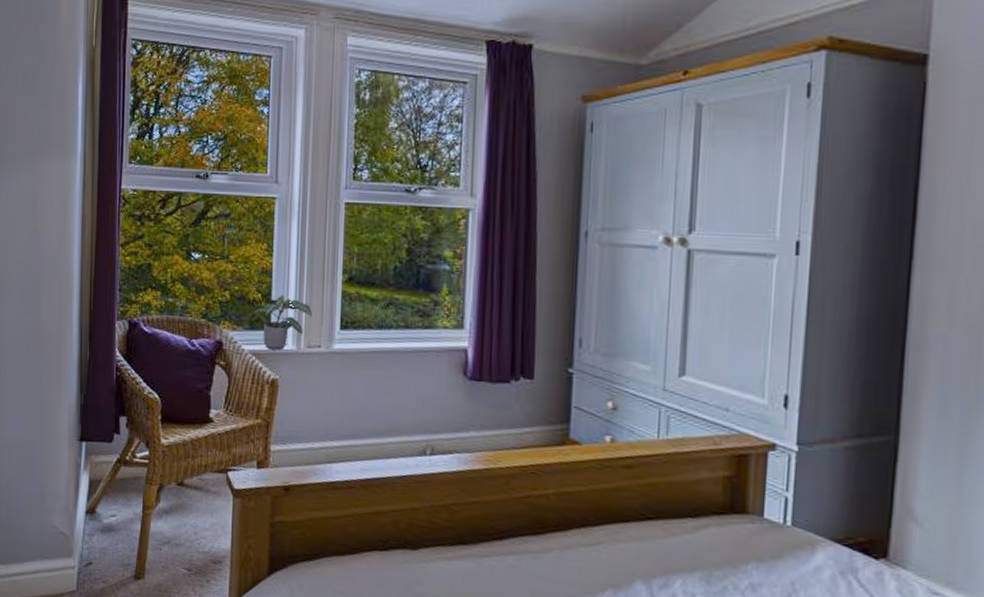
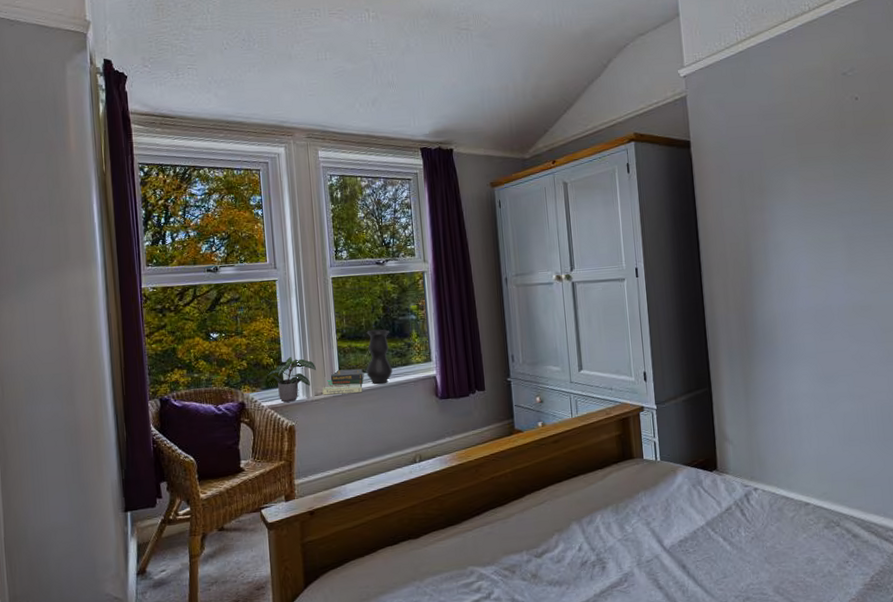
books: none [316,321,372,353] -> present [322,368,365,395]
vase: none [375,276,413,348] -> present [366,329,392,385]

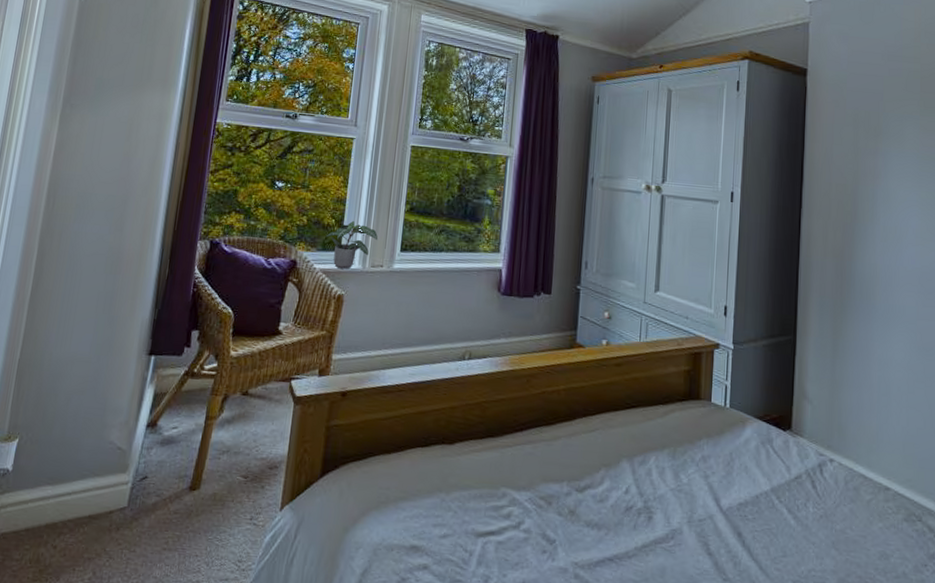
books: present [322,368,365,395] -> none [379,244,427,272]
vase: present [366,329,392,385] -> none [429,207,462,268]

